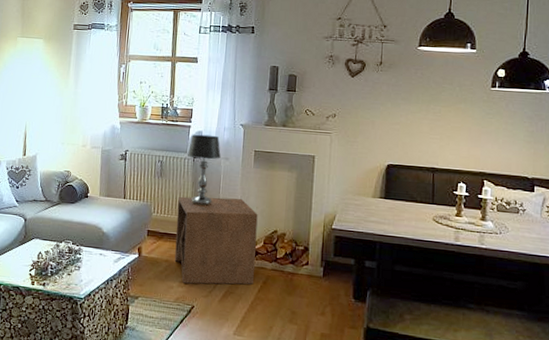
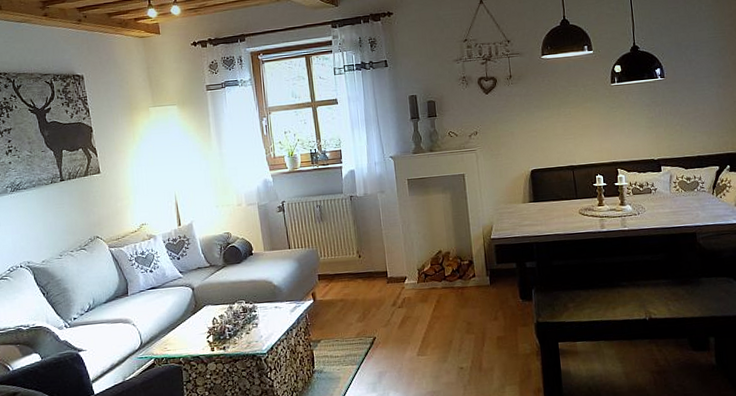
side table: present [174,196,258,285] -> none [342,227,428,318]
table lamp: present [188,134,221,206] -> none [344,171,376,242]

